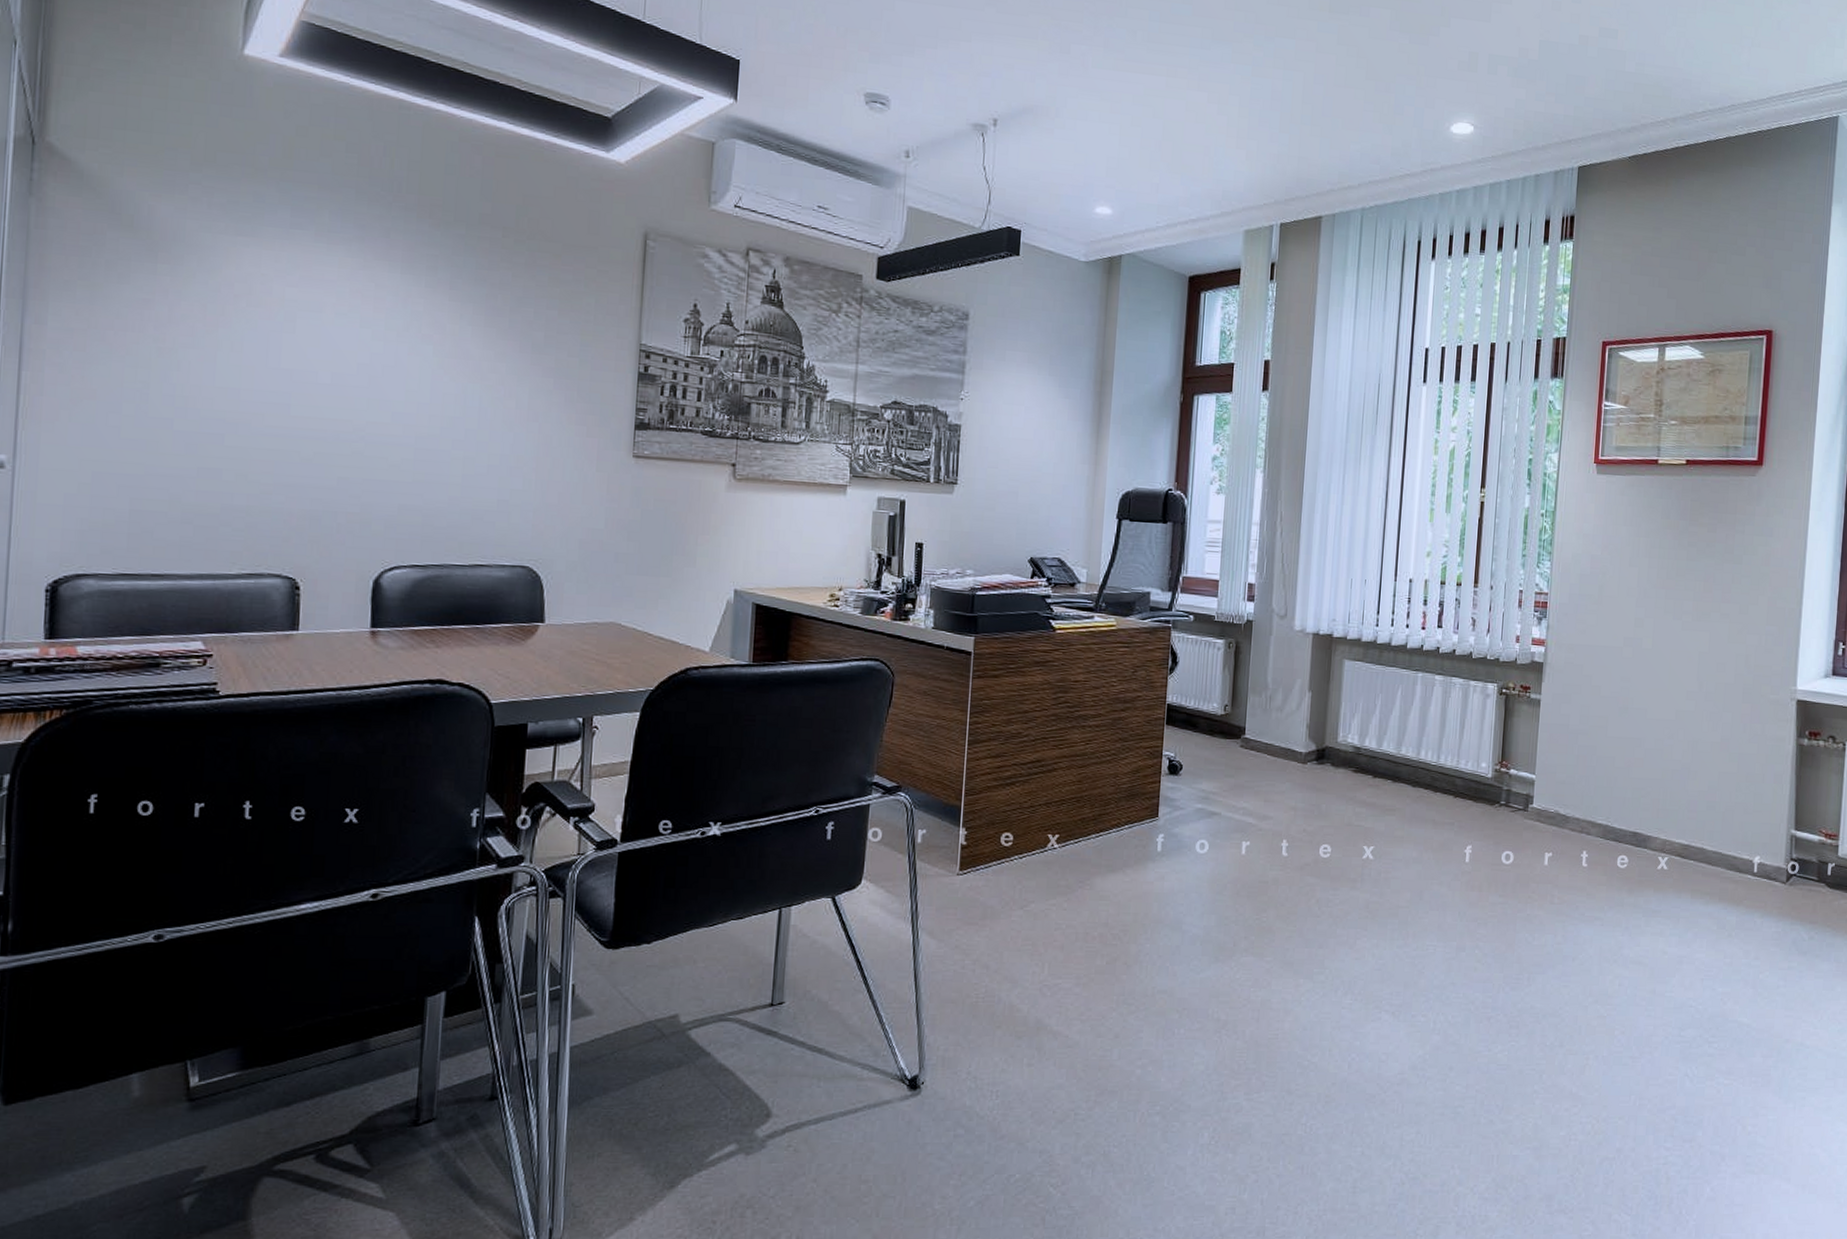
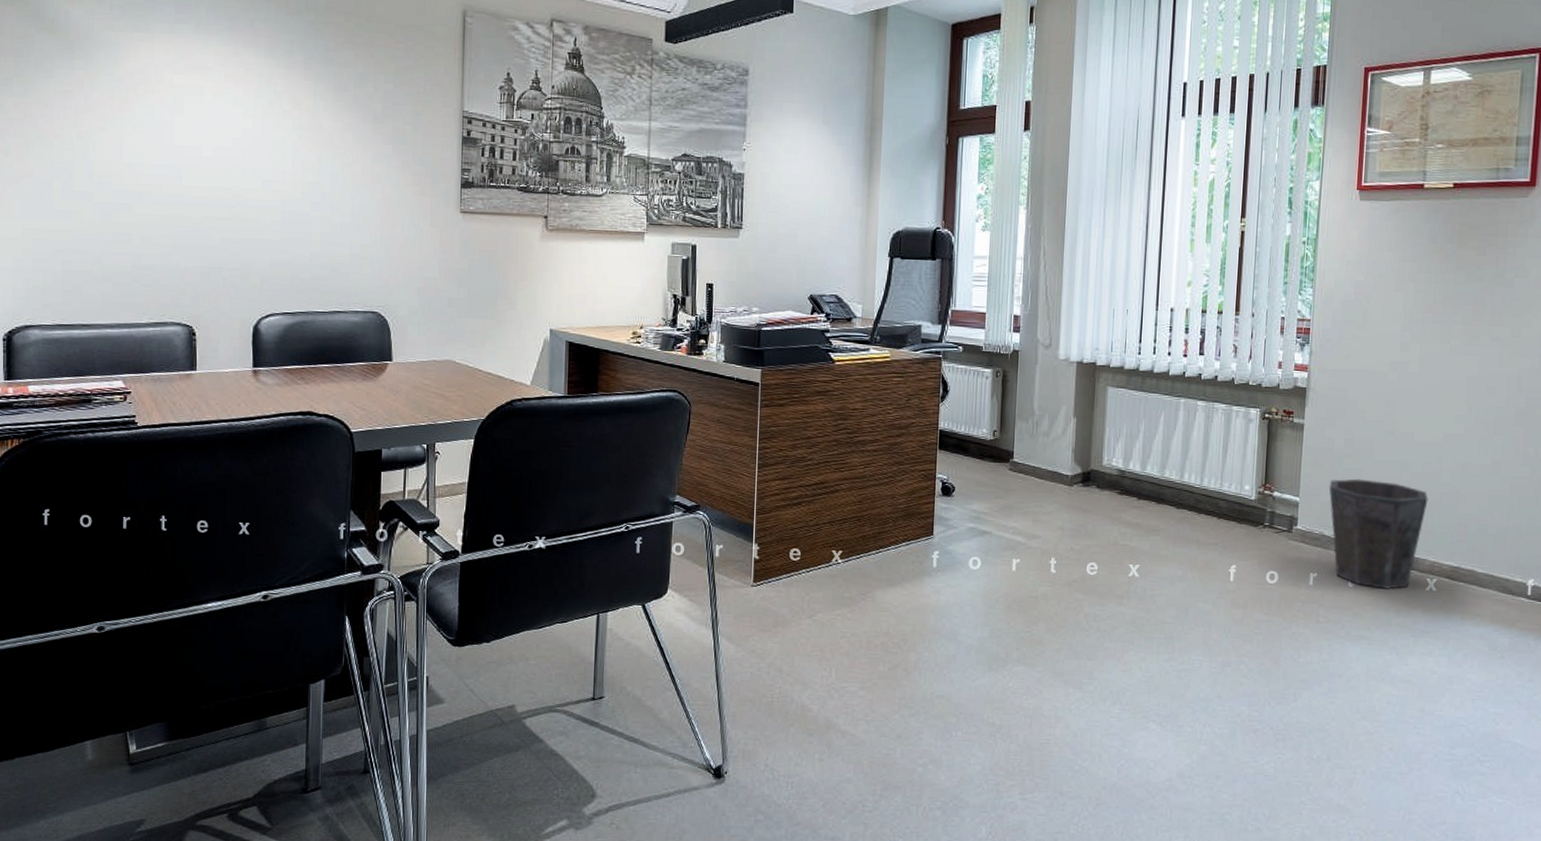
waste bin: none [1564,755,1660,868] -> present [1329,478,1428,589]

